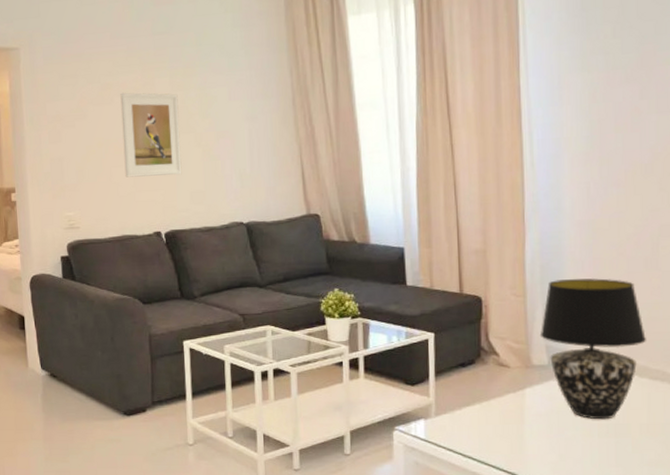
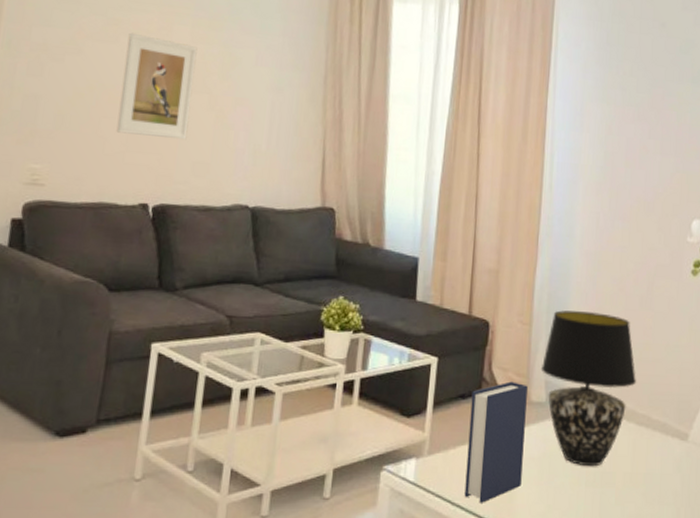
hardback book: none [471,348,531,455] -> present [464,381,528,503]

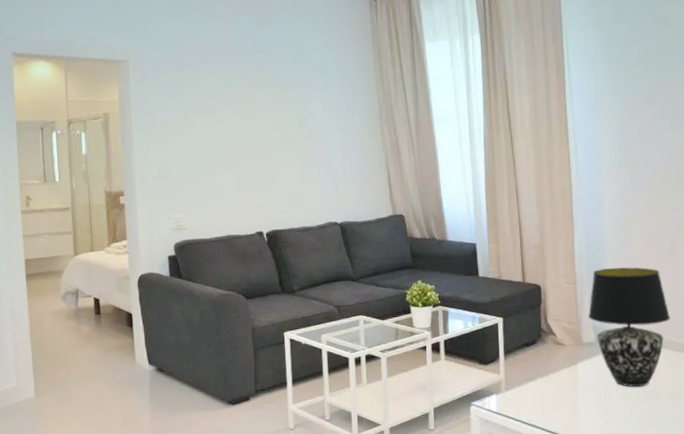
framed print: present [116,32,198,140] -> none [224,104,282,182]
hardback book: present [464,381,528,503] -> none [534,329,583,422]

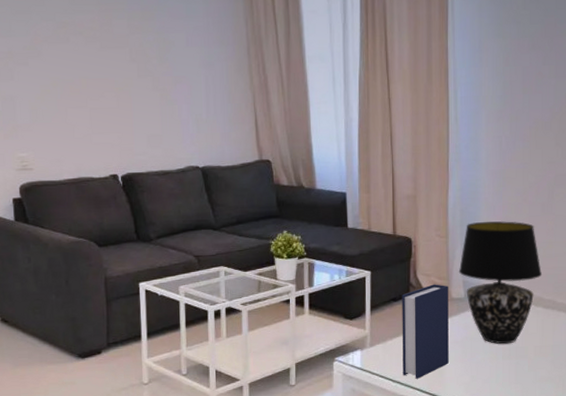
hardback book: none [534,329,583,422] -> present [402,284,449,379]

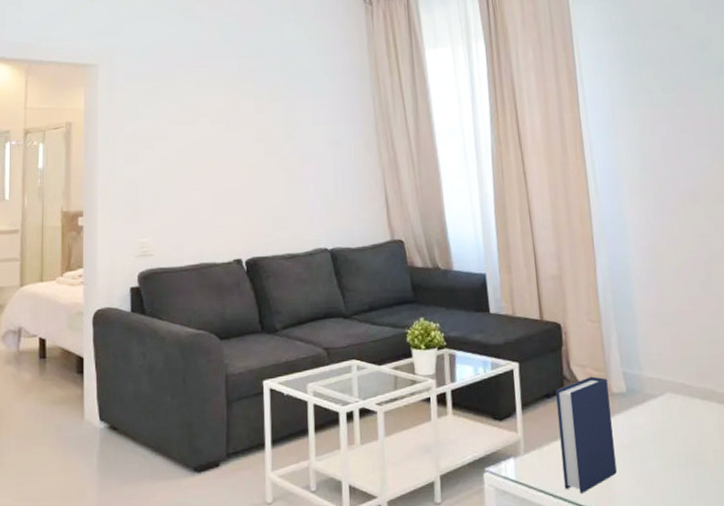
table lamp: present [458,221,542,344] -> none [616,302,711,449]

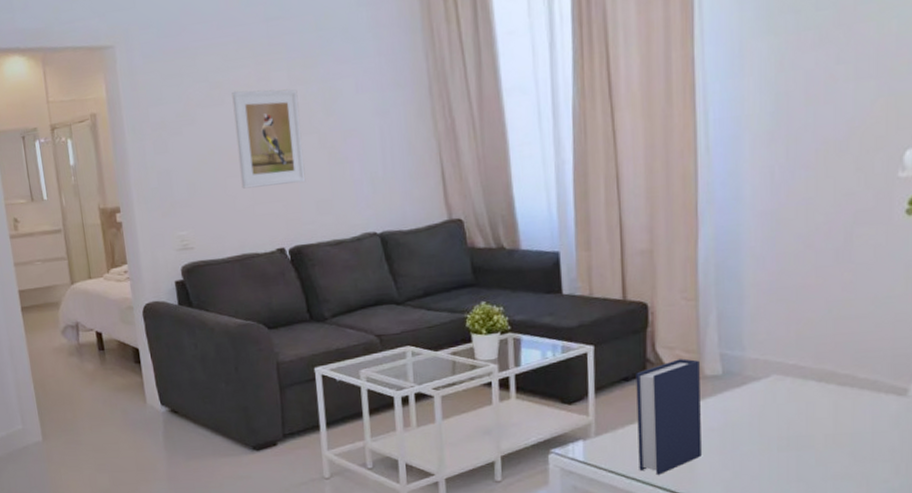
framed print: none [203,113,265,201] -> present [232,89,306,189]

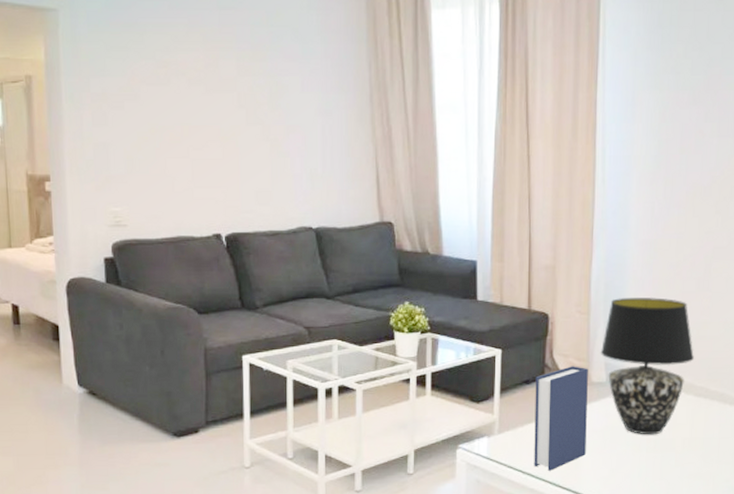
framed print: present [232,89,306,189] -> none [179,73,247,172]
table lamp: none [713,275,835,432] -> present [600,297,694,435]

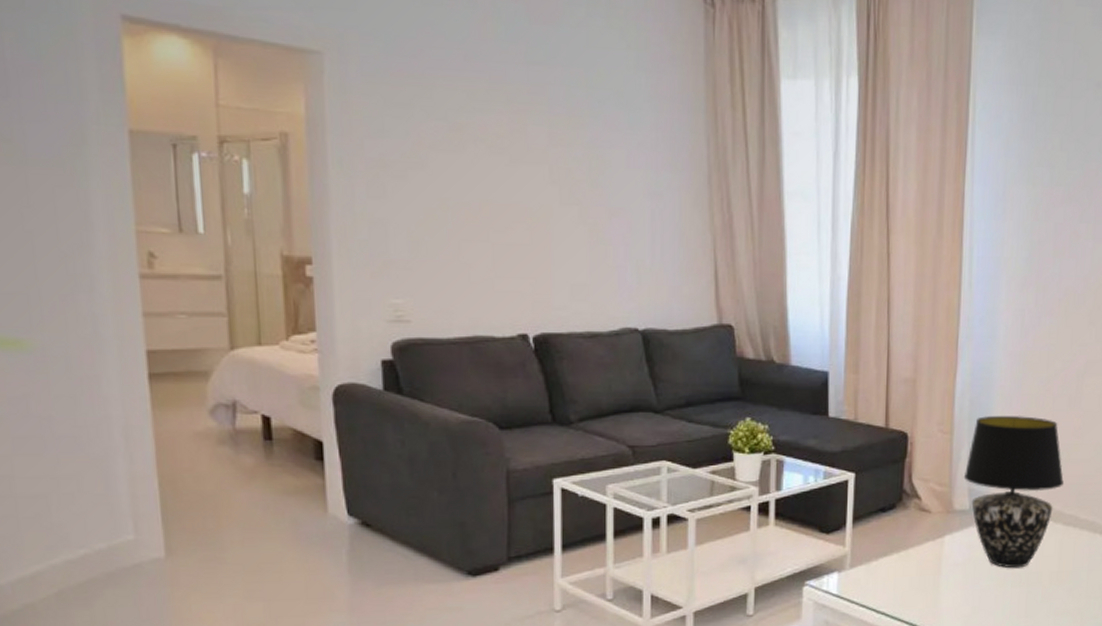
hardback book: present [534,366,588,471] -> none [889,491,950,609]

